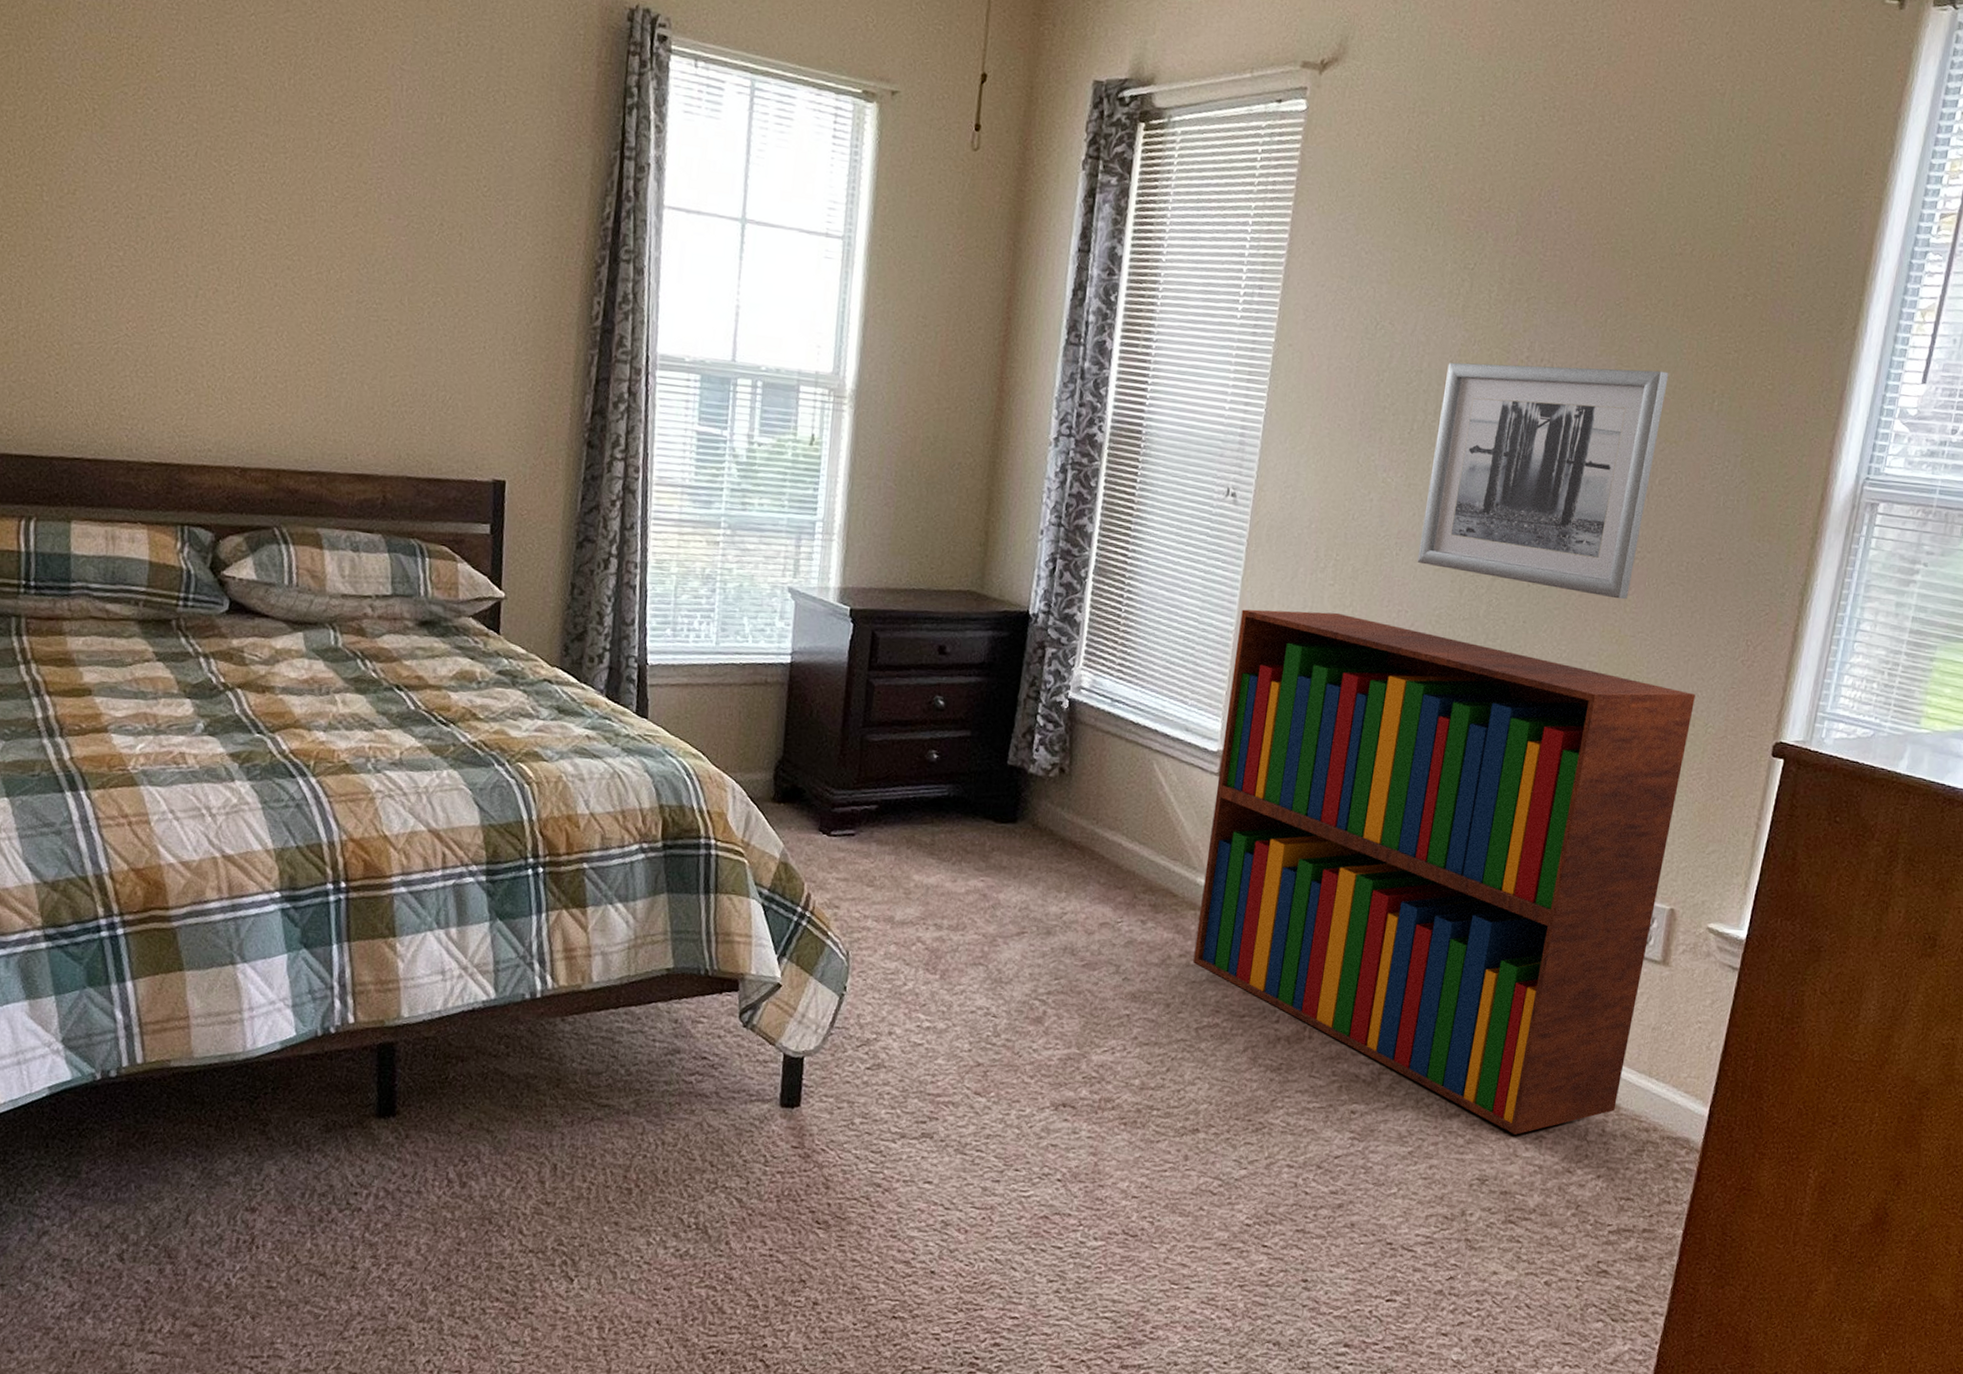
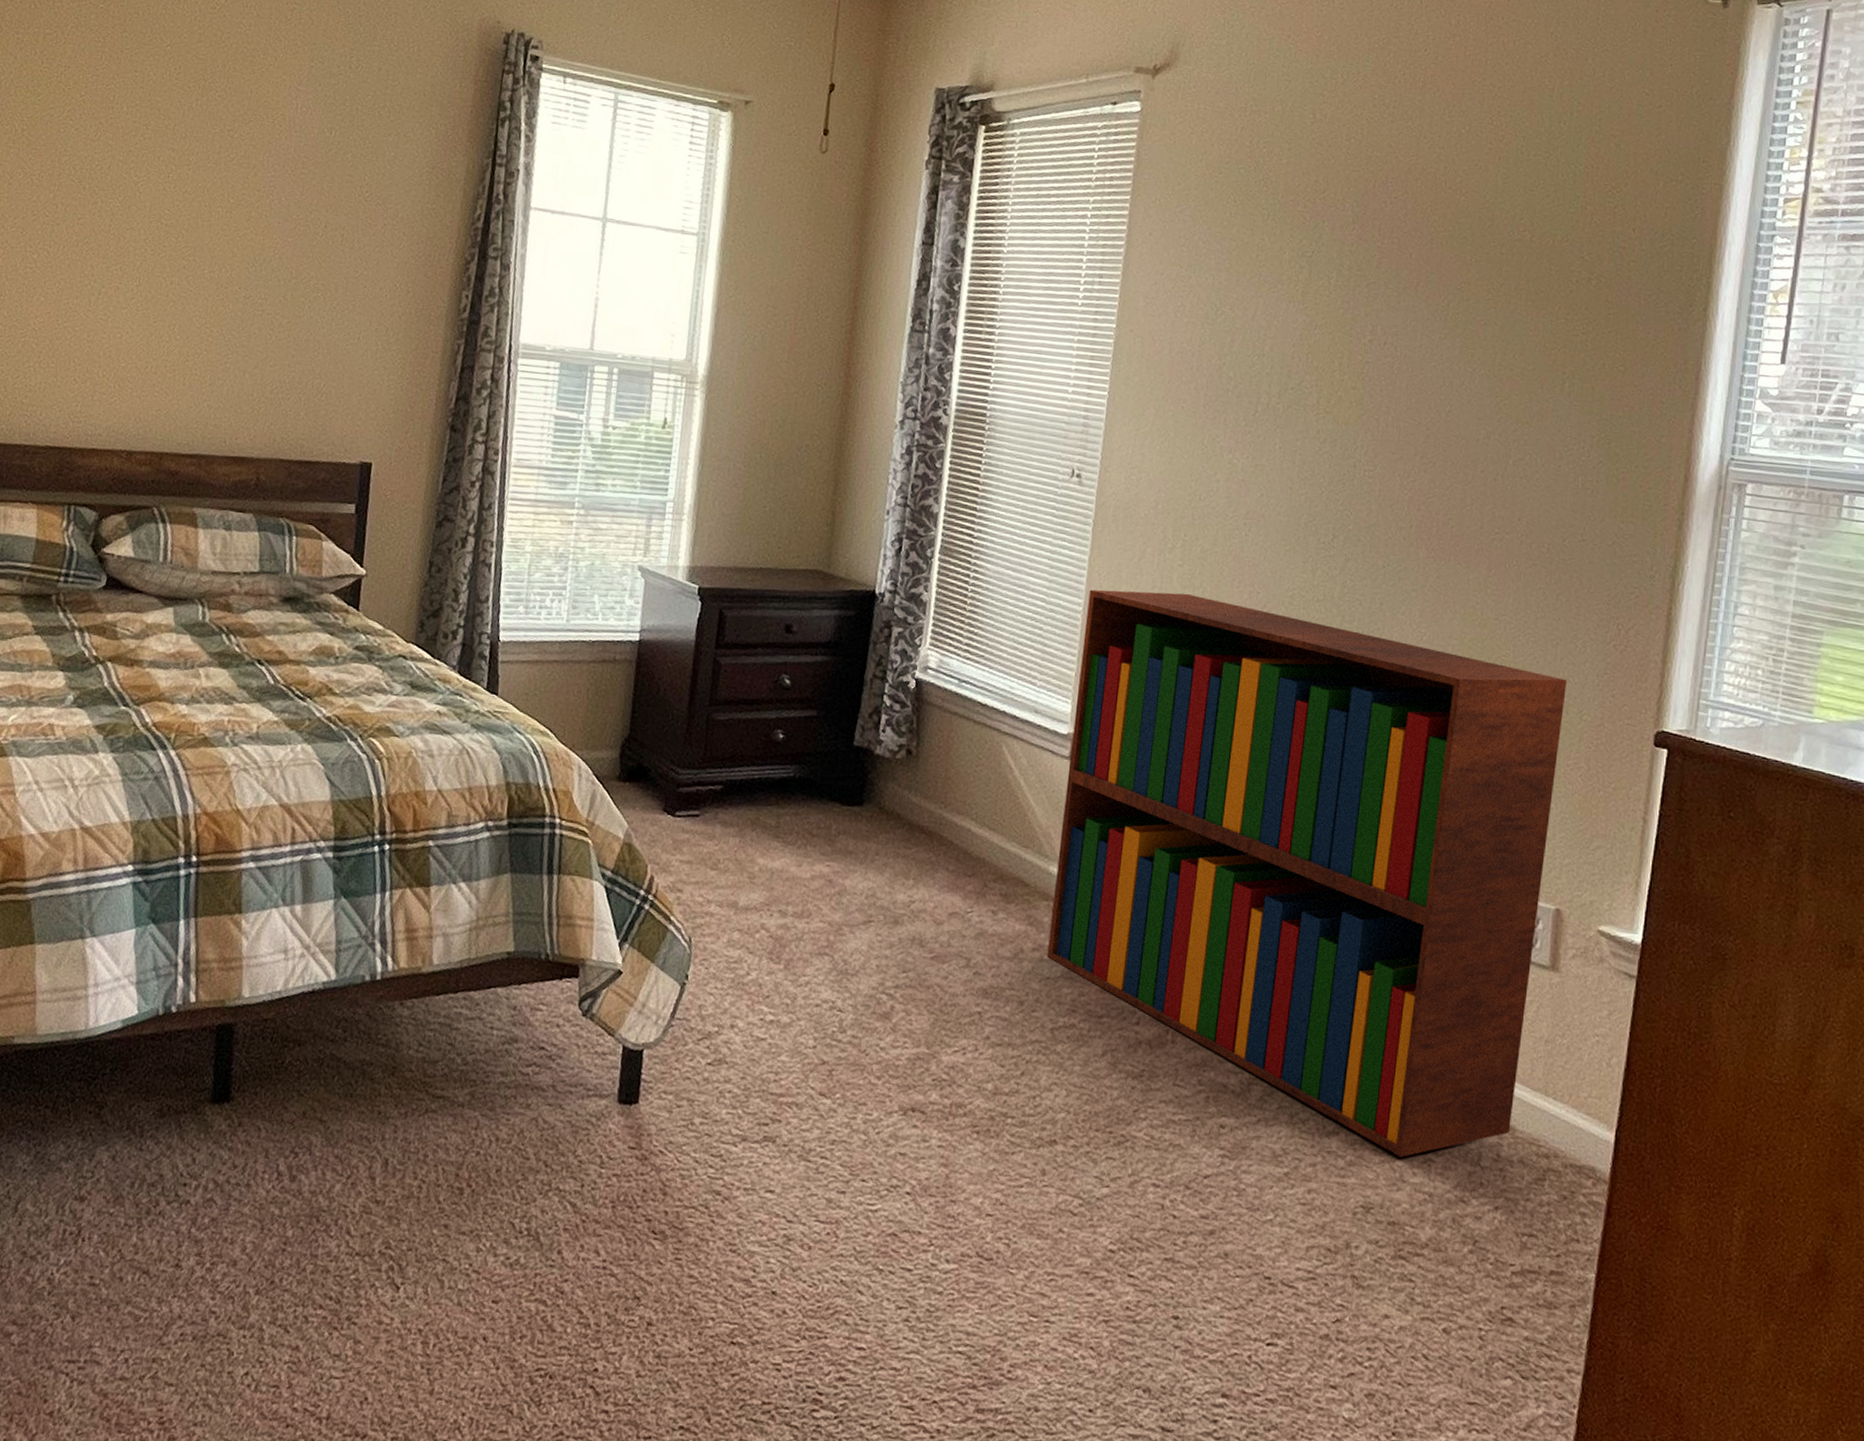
wall art: present [1417,362,1669,600] -> none [1267,346,1516,582]

